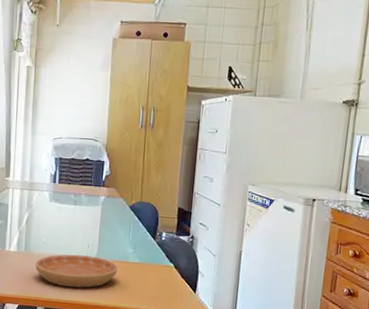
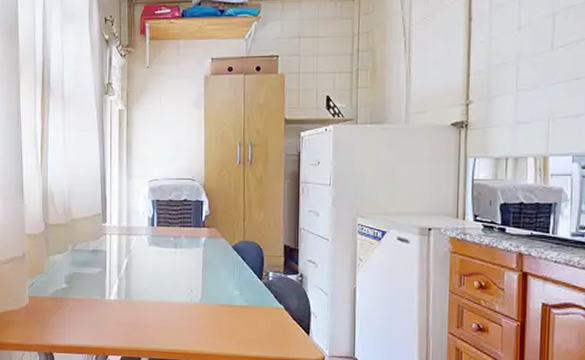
saucer: present [35,254,117,288] -> none [137,300,223,336]

